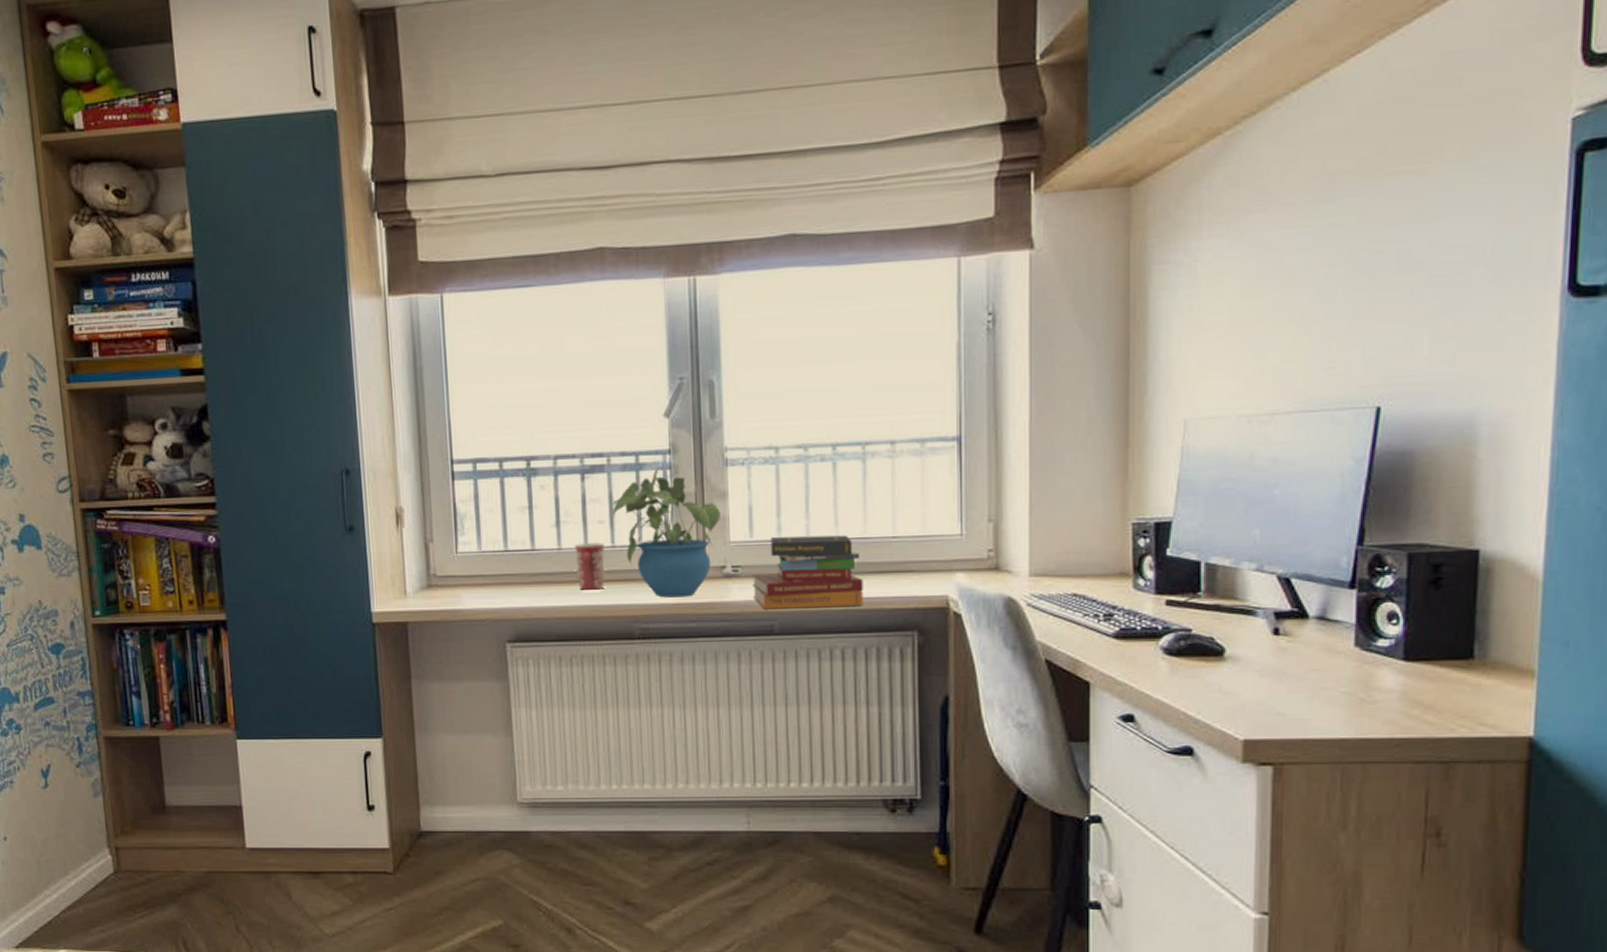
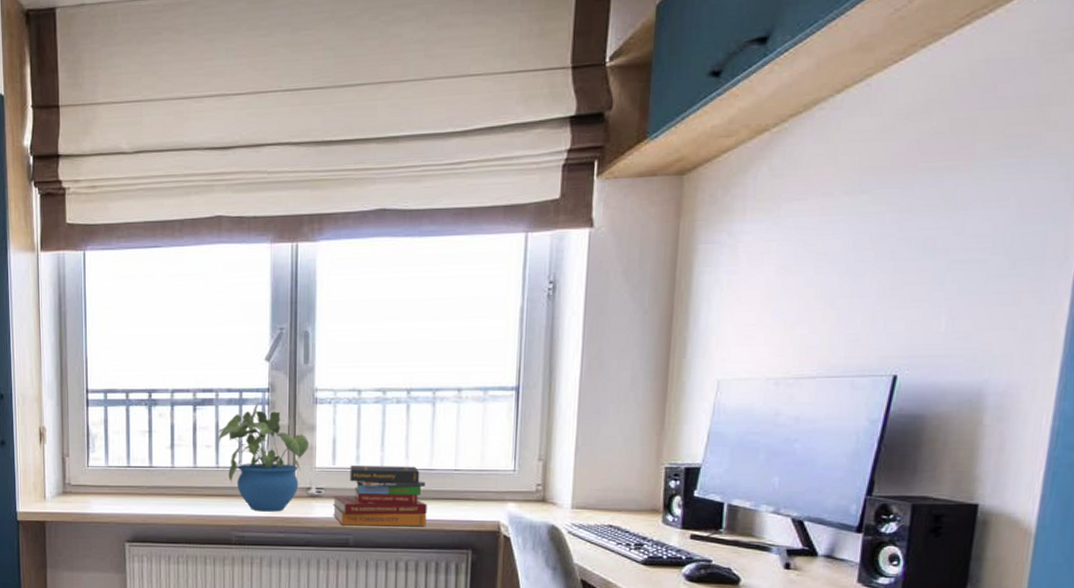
mug: present [575,542,606,591] -> none [185,463,211,503]

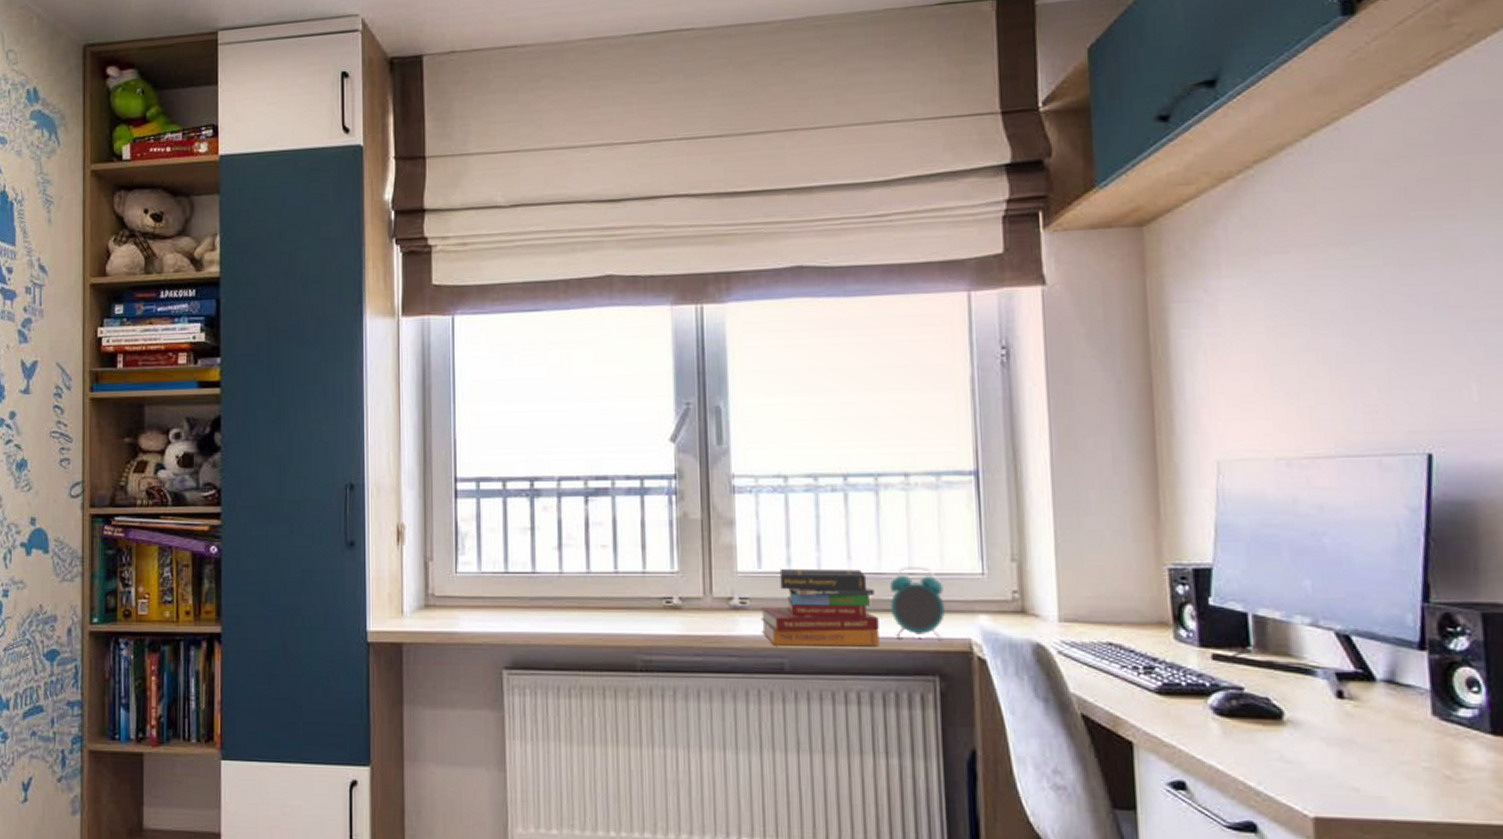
potted plant: present [219,401,309,512] -> none [616,491,727,629]
alarm clock: none [437,464,481,522] -> present [890,566,945,640]

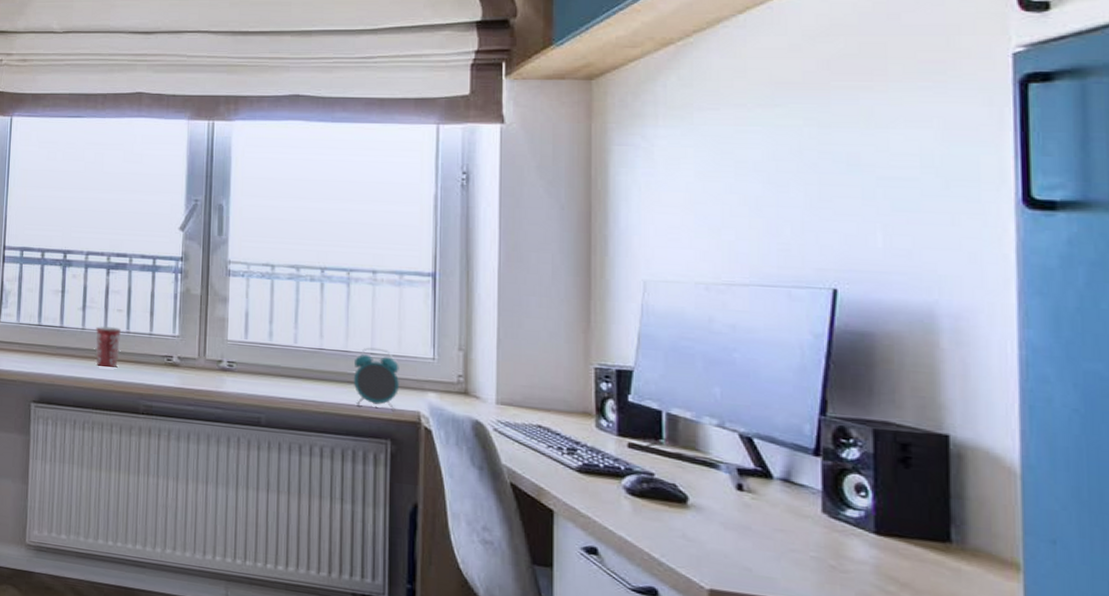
mug: none [576,568,608,618] -> present [95,326,122,368]
books: present [760,568,880,647] -> none [244,340,343,410]

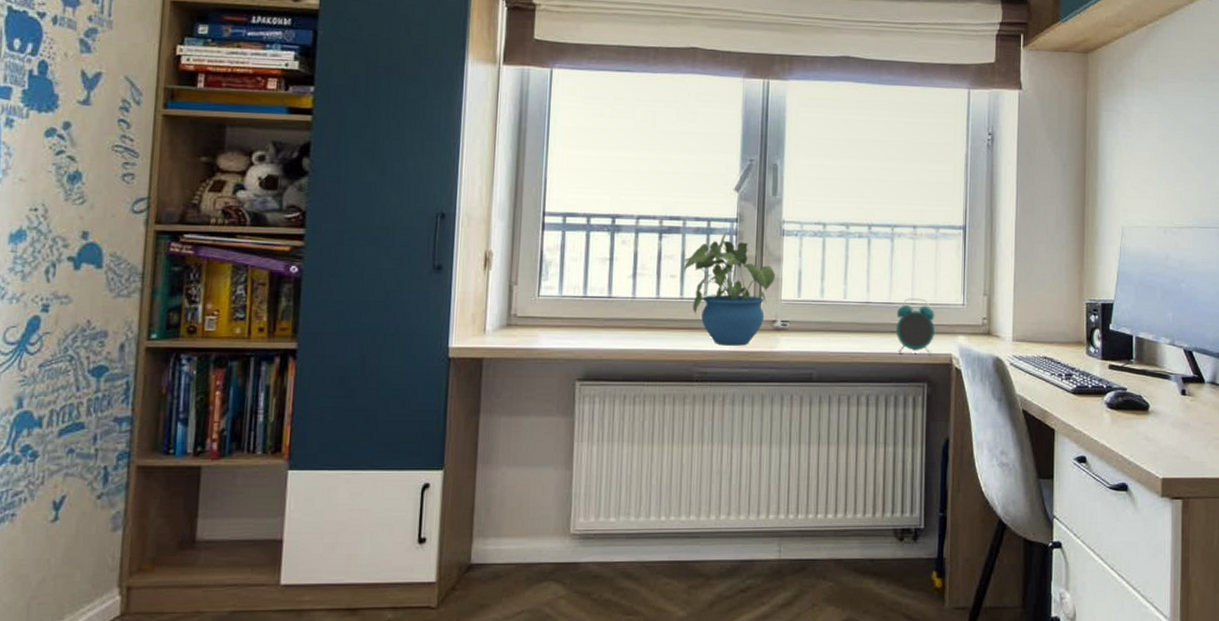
mug: present [95,326,122,368] -> none [647,294,675,337]
potted plant: none [130,269,221,383] -> present [684,231,775,346]

